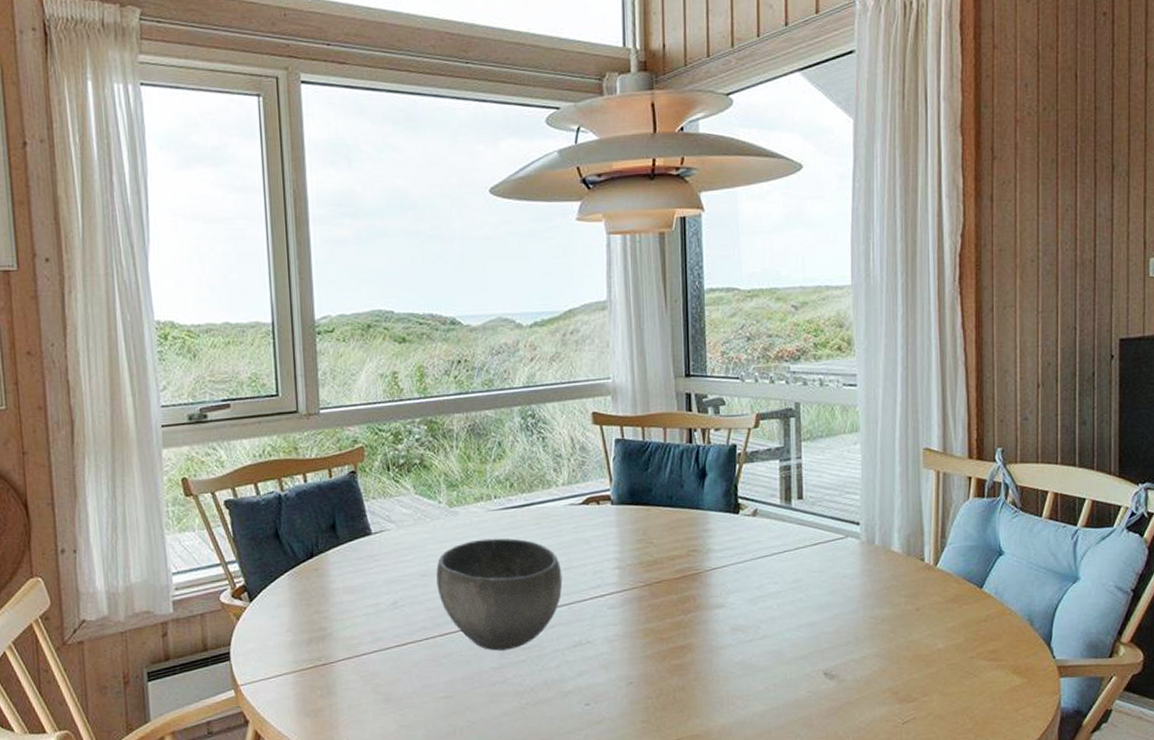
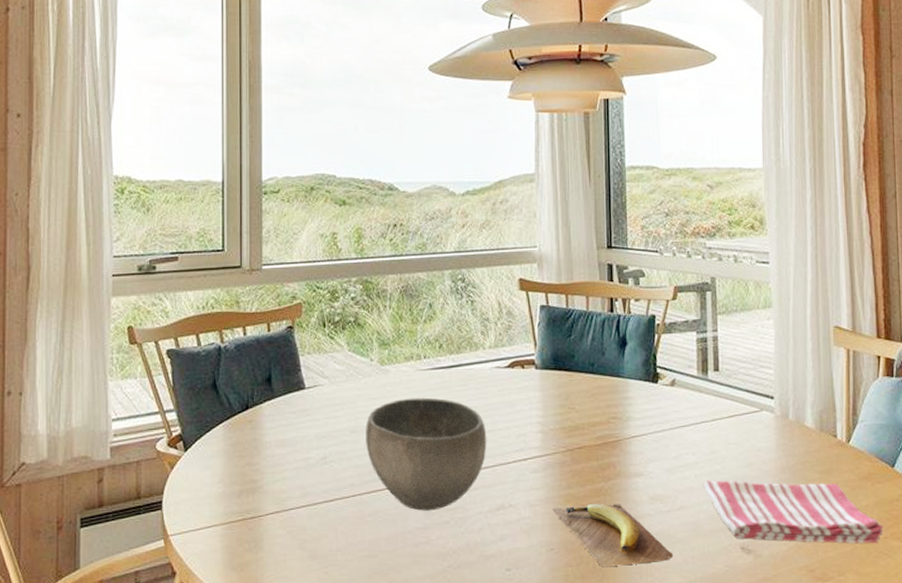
banana: none [631,636,756,698] -> present [552,503,674,567]
dish towel: none [785,606,970,666] -> present [702,480,884,544]

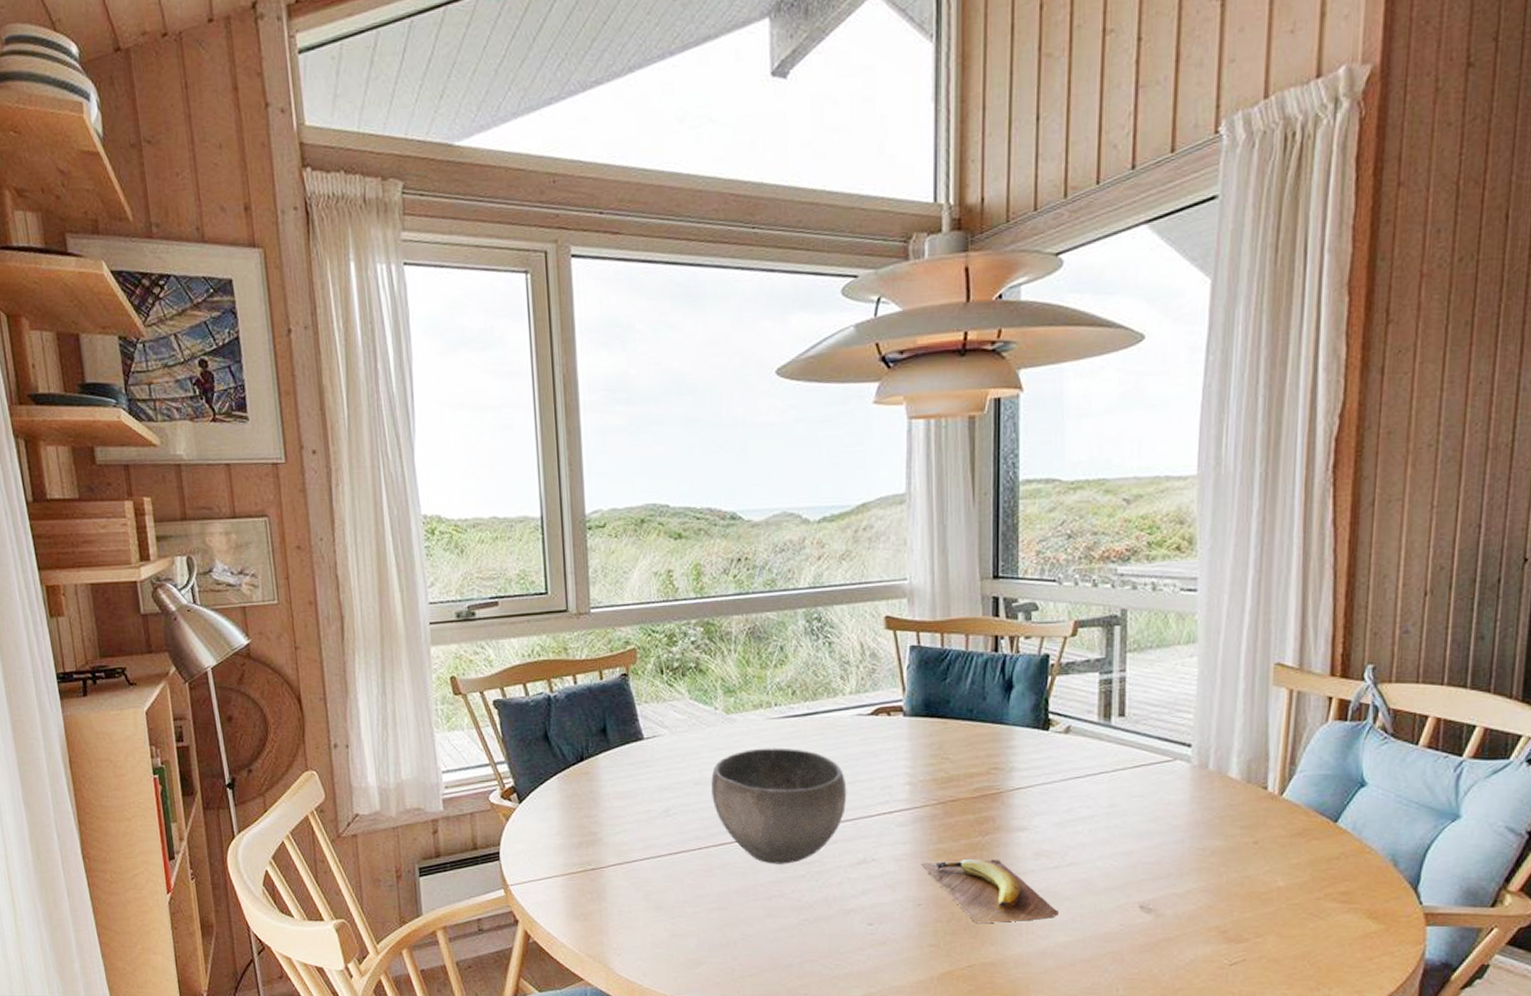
dish towel: present [702,480,884,544] -> none [1097,835,1316,904]

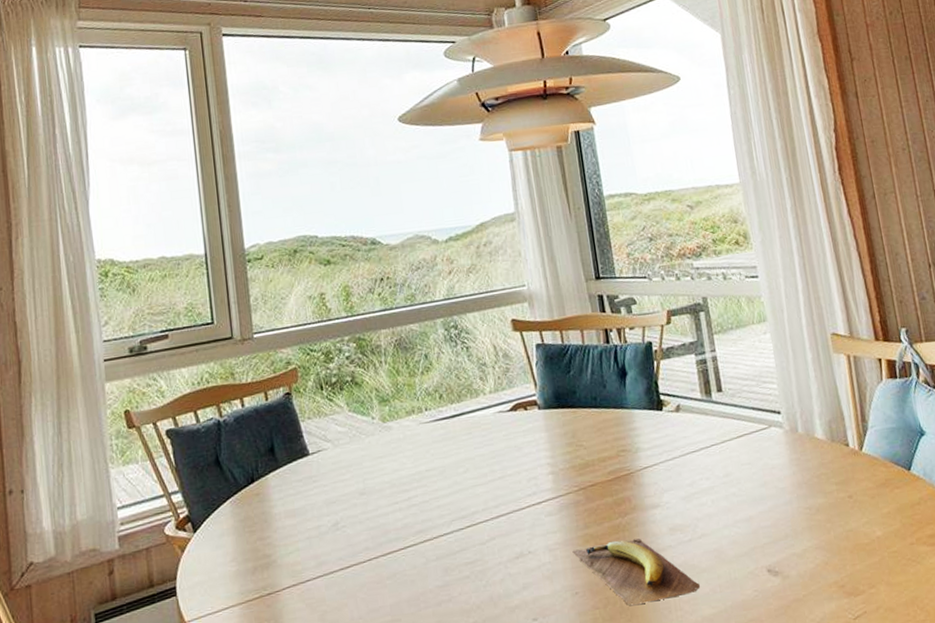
bowl: present [711,748,847,864] -> none [374,450,499,568]

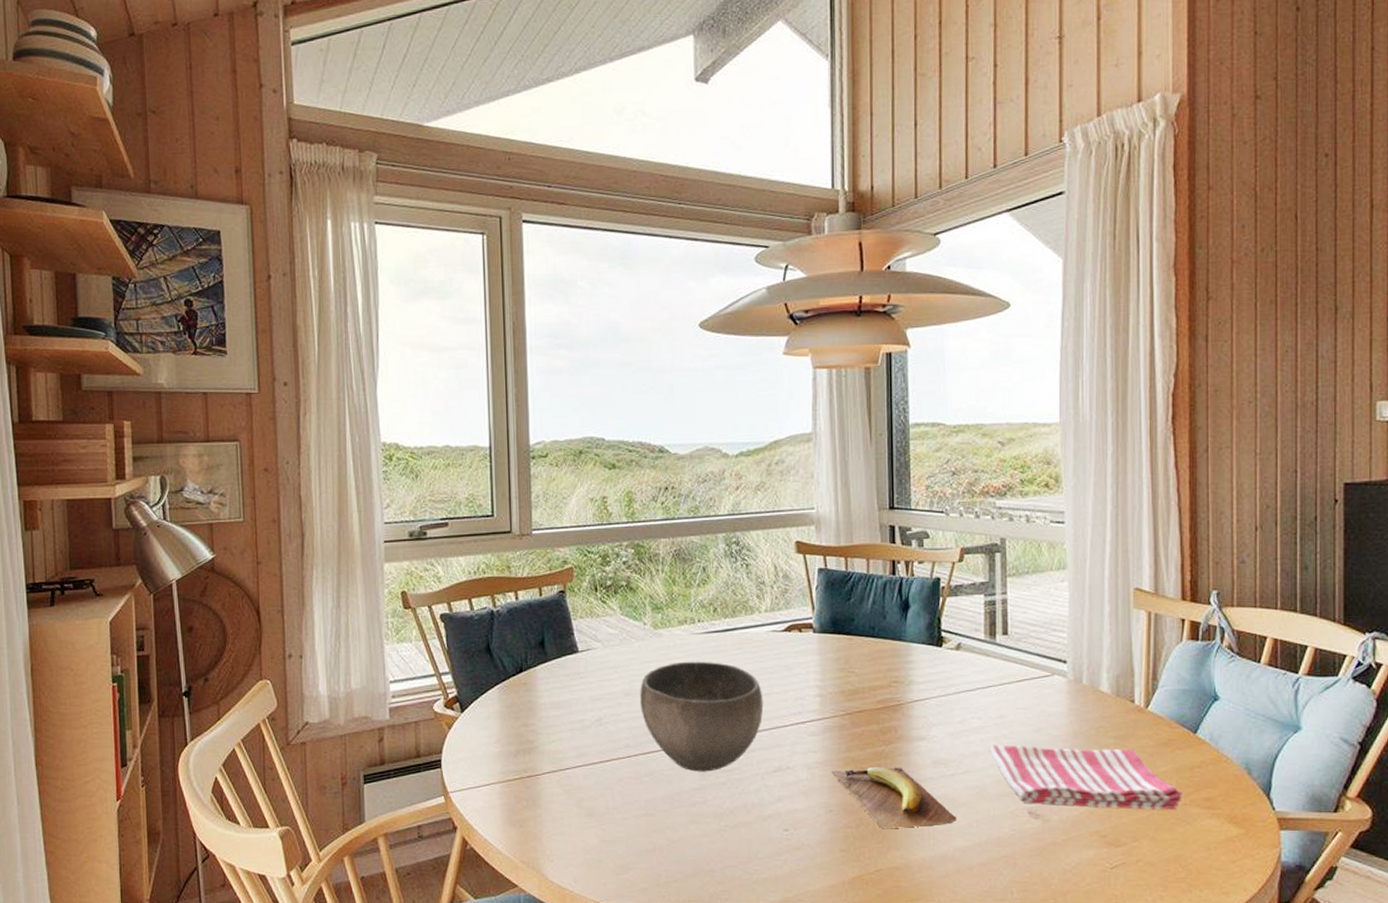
bowl: none [374,450,499,568] -> present [640,661,764,772]
dish towel: none [720,493,909,562] -> present [988,745,1183,810]

